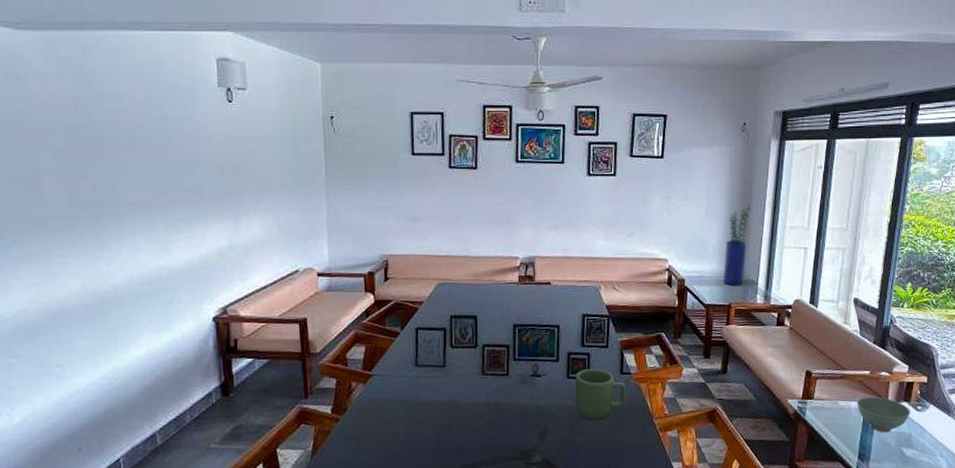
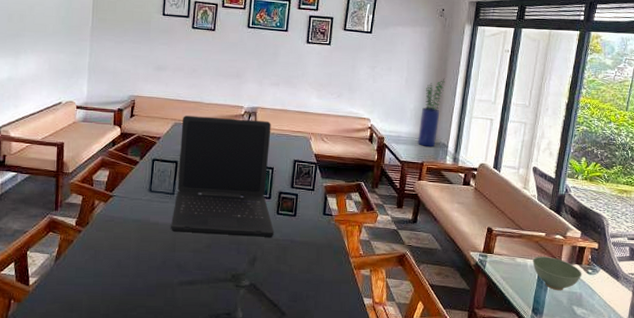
laptop: none [445,271,566,410] -> present [171,115,275,237]
mug: present [575,369,627,421] -> none [282,208,328,254]

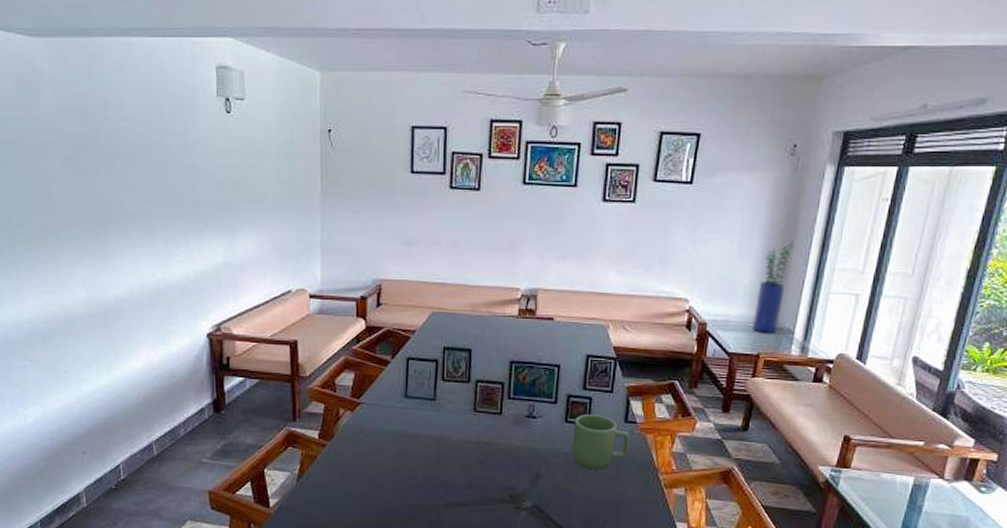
laptop: present [171,115,275,237] -> none [433,302,562,450]
mug: none [282,208,328,254] -> present [572,414,631,470]
bowl: present [533,257,582,291] -> none [903,471,972,514]

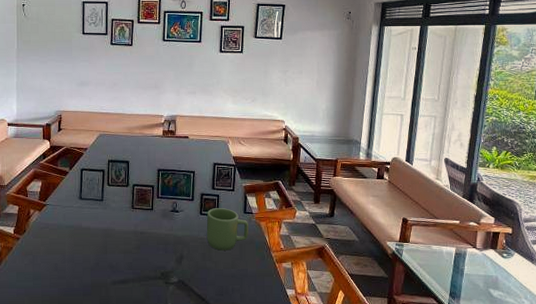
vase: present [753,241,794,334] -> none [331,78,355,145]

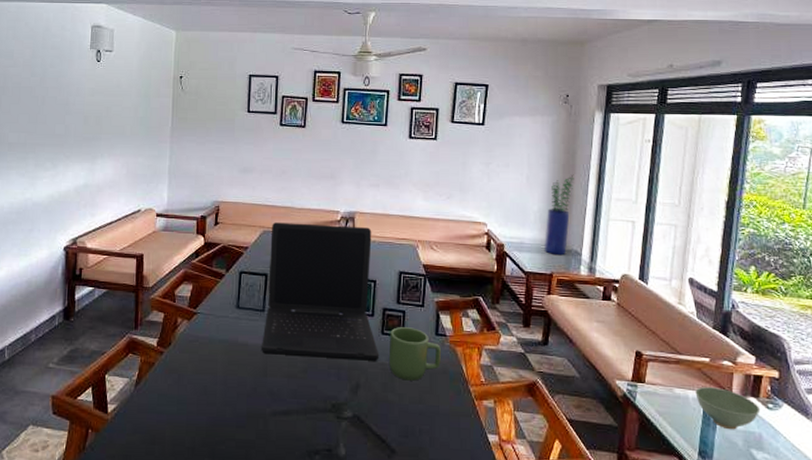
laptop: none [102,126,199,237] -> present [262,222,380,361]
vase: none [331,78,355,145] -> present [545,174,574,256]
bowl: none [448,243,497,275] -> present [695,387,761,430]

